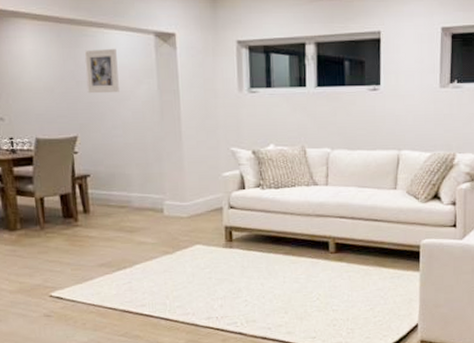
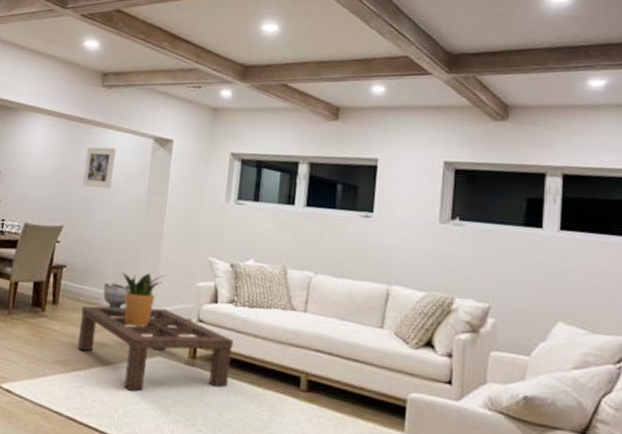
coffee table: none [114,201,265,278] -> present [78,306,234,391]
ceramic vessel: none [132,184,159,212] -> present [103,282,130,313]
potted plant: none [147,169,190,222] -> present [121,272,165,327]

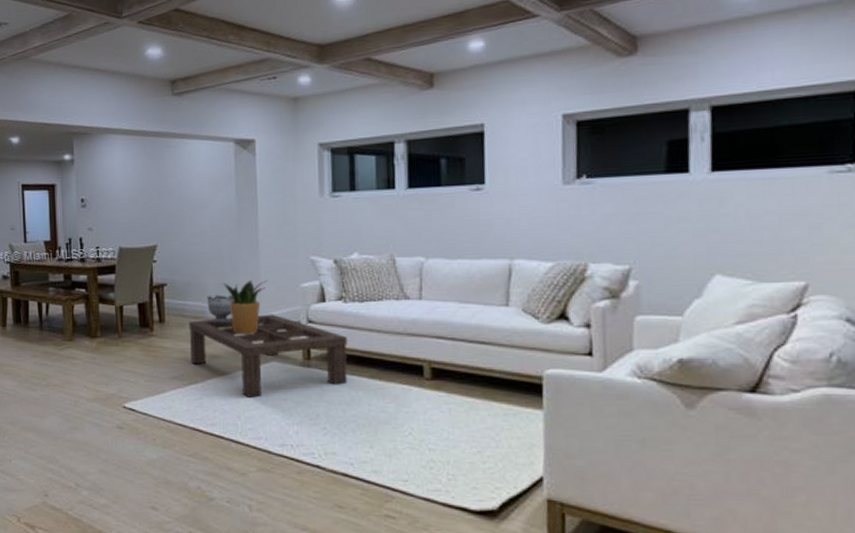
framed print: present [81,146,116,190] -> none [167,158,198,203]

